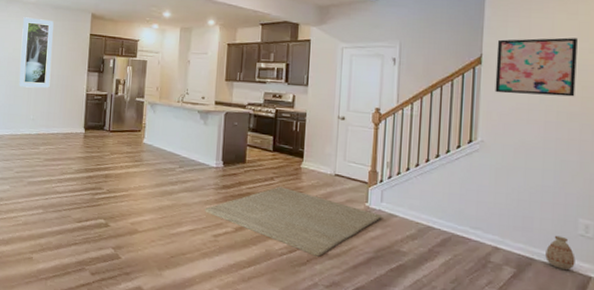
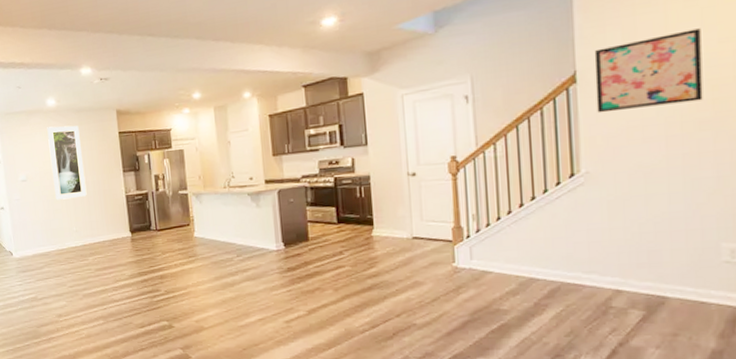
rug: present [205,186,381,257] -> none [272,260,473,328]
vase: present [545,235,576,271] -> none [681,266,721,305]

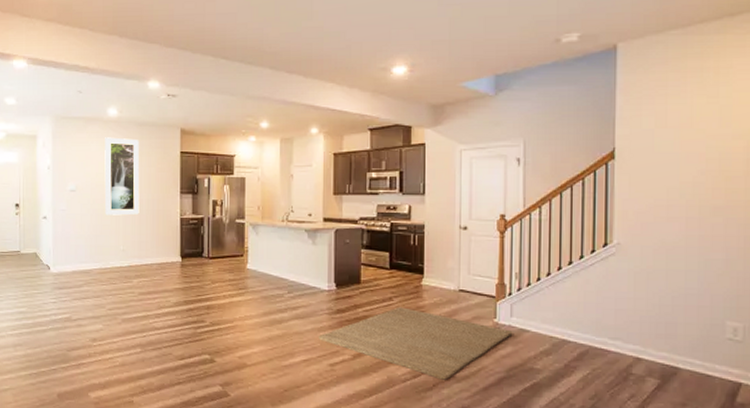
rug: none [272,260,473,328] -> present [319,307,512,380]
wall art: present [594,28,703,113] -> none [630,124,719,190]

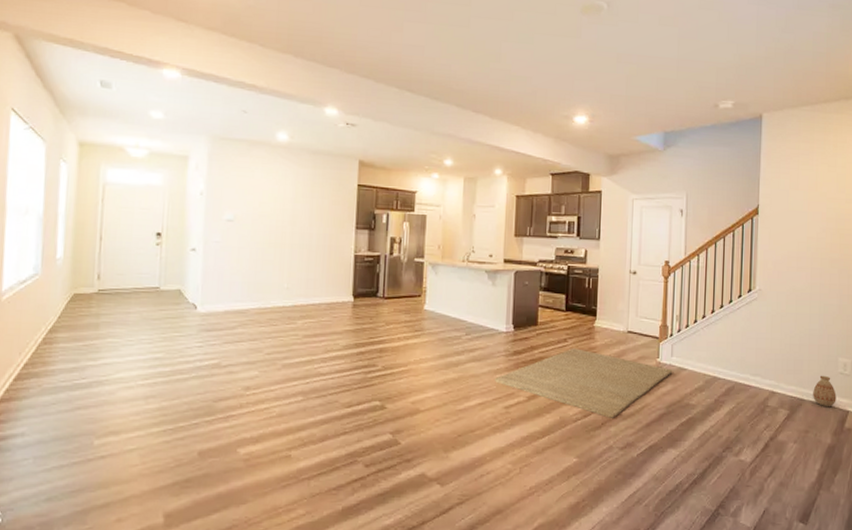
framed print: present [104,137,140,216] -> none [268,164,312,250]
vase: none [691,341,724,378] -> present [813,375,837,407]

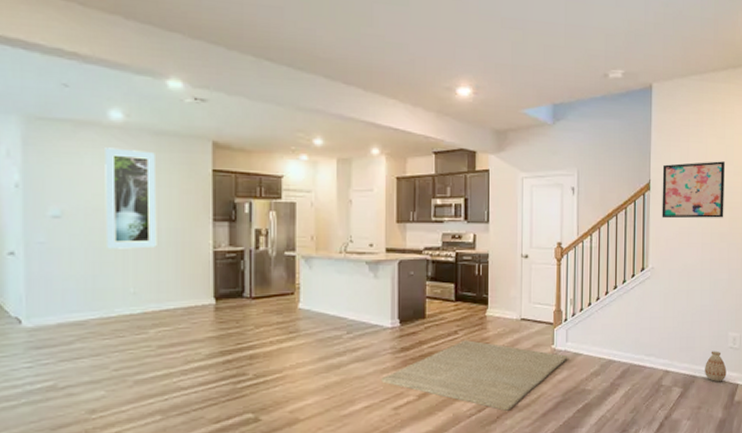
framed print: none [268,164,312,250] -> present [105,147,157,249]
wall art: none [770,188,836,244] -> present [662,161,725,219]

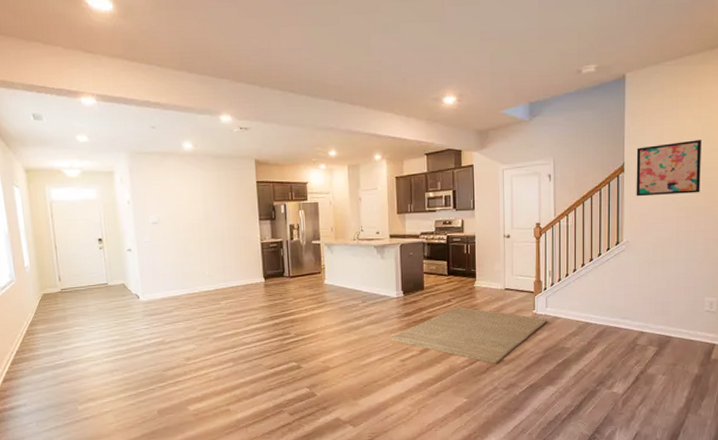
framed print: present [105,147,157,249] -> none [182,170,222,244]
vase: present [705,350,727,382] -> none [680,314,703,342]

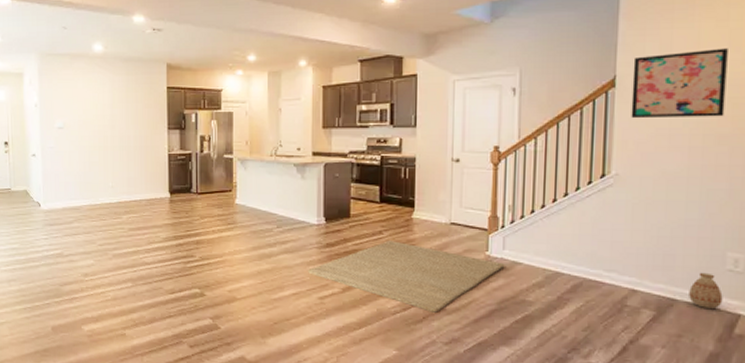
vase: none [680,314,703,342] -> present [689,272,723,310]

